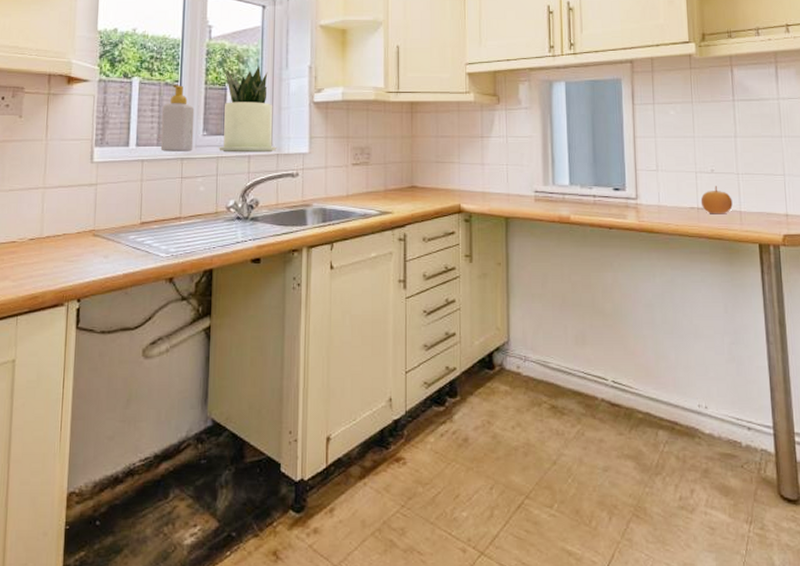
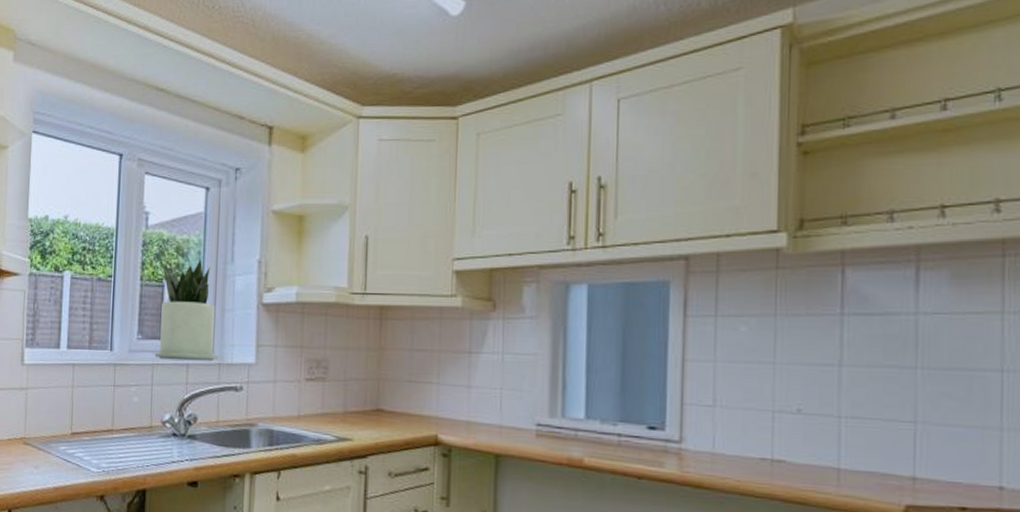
soap bottle: present [160,85,195,152] -> none [92,281,129,357]
fruit: present [700,186,733,215] -> none [777,431,827,471]

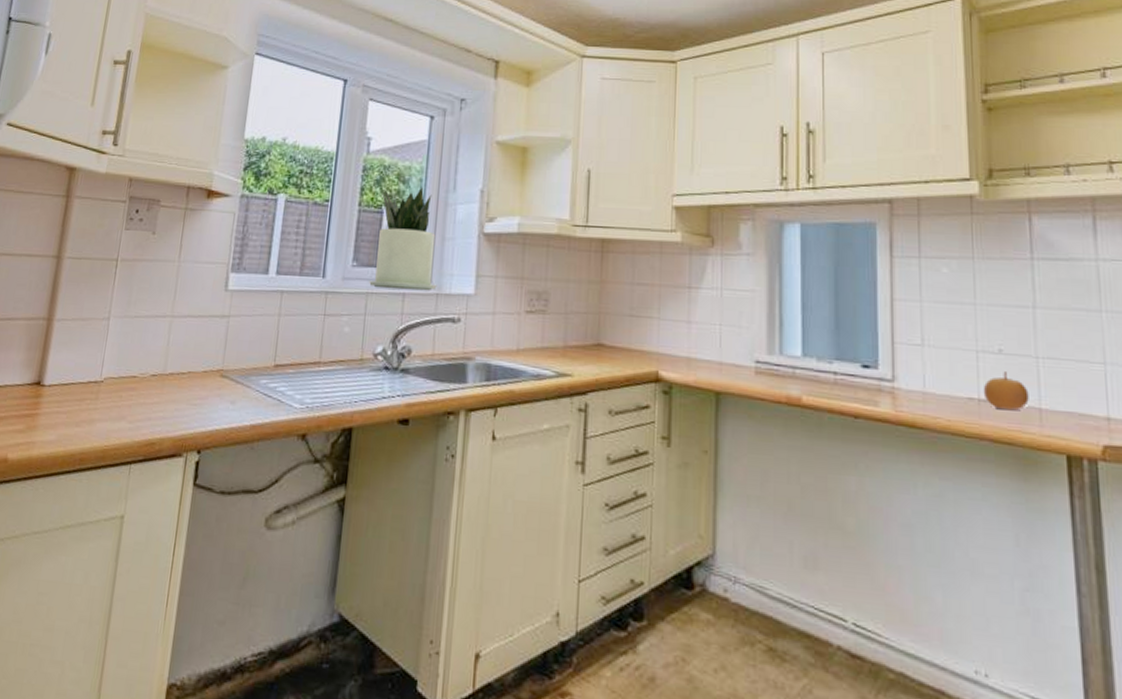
fruit: none [777,431,827,471] -> present [983,371,1029,411]

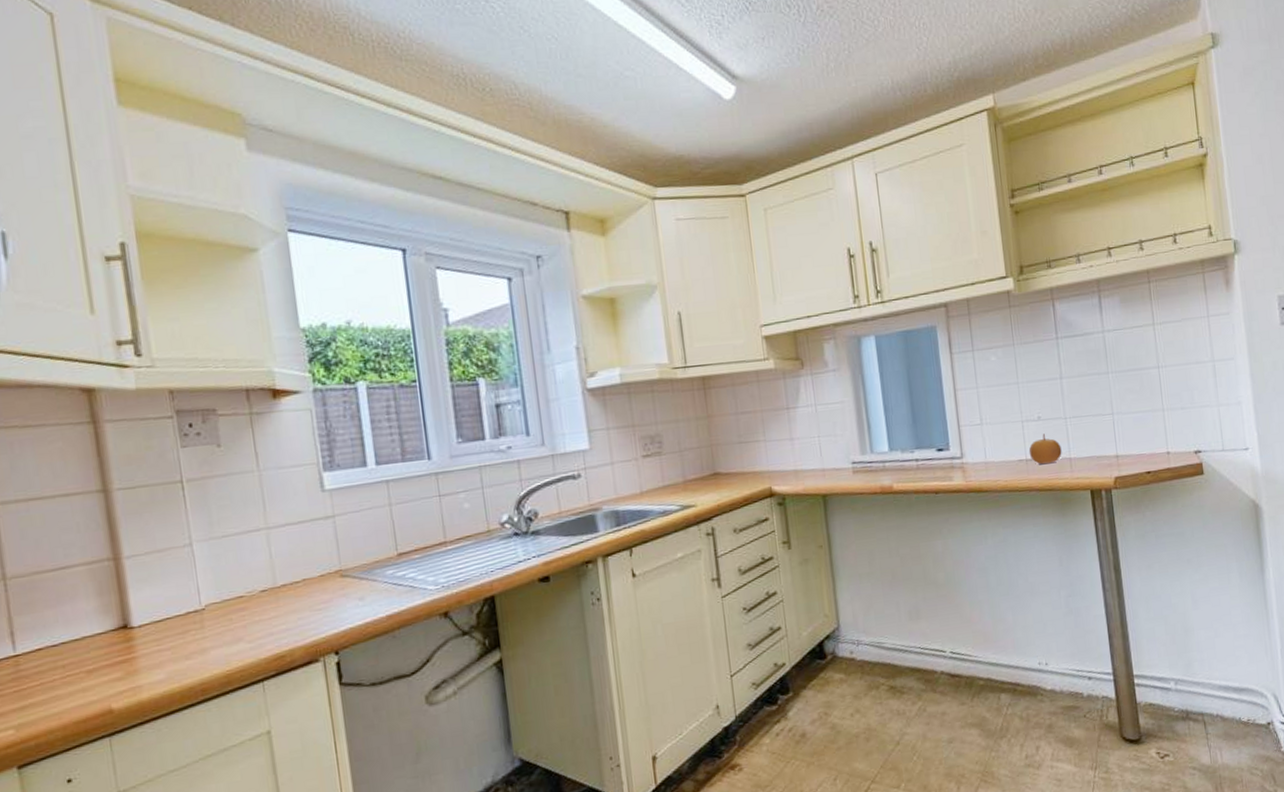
planter: present [369,187,437,291] -> none [471,352,551,460]

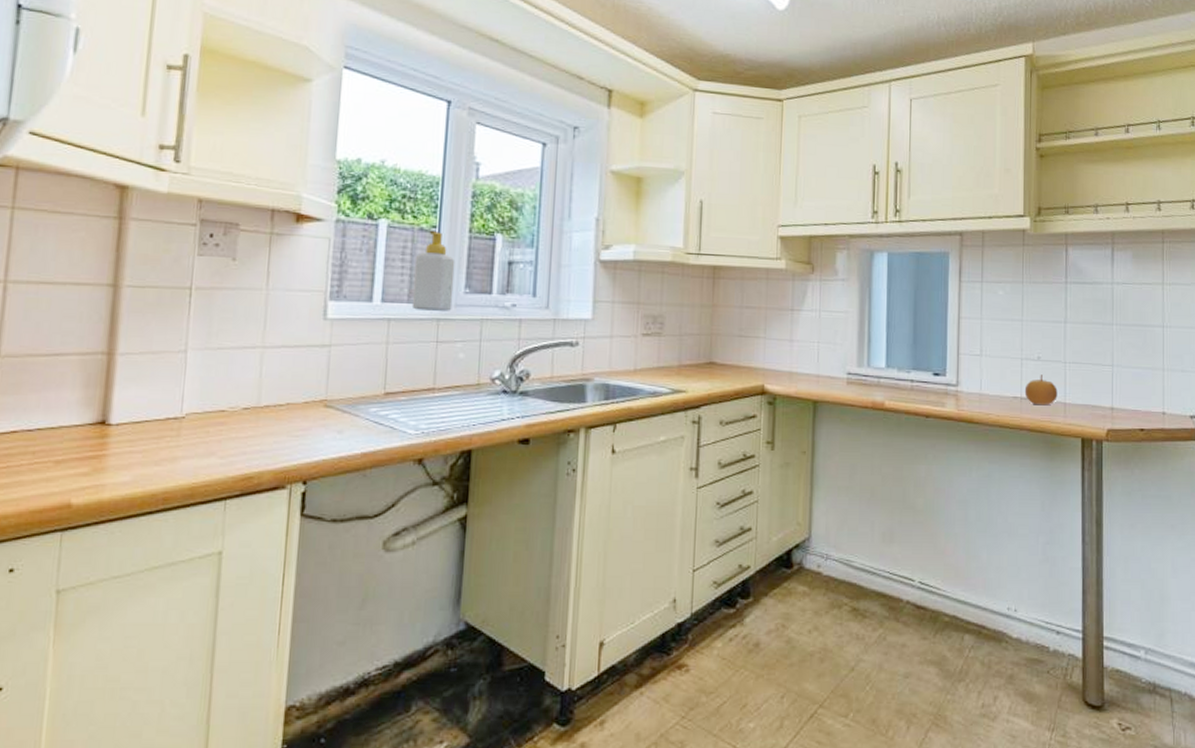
soap bottle: none [401,385,448,468] -> present [411,231,455,311]

